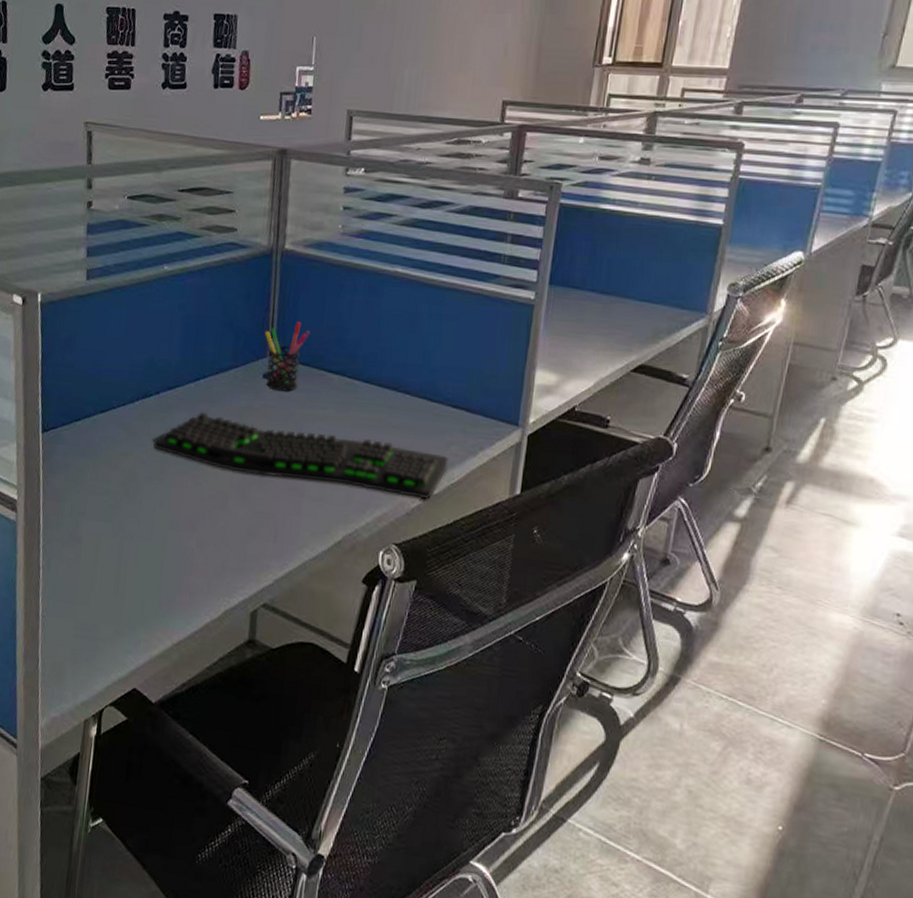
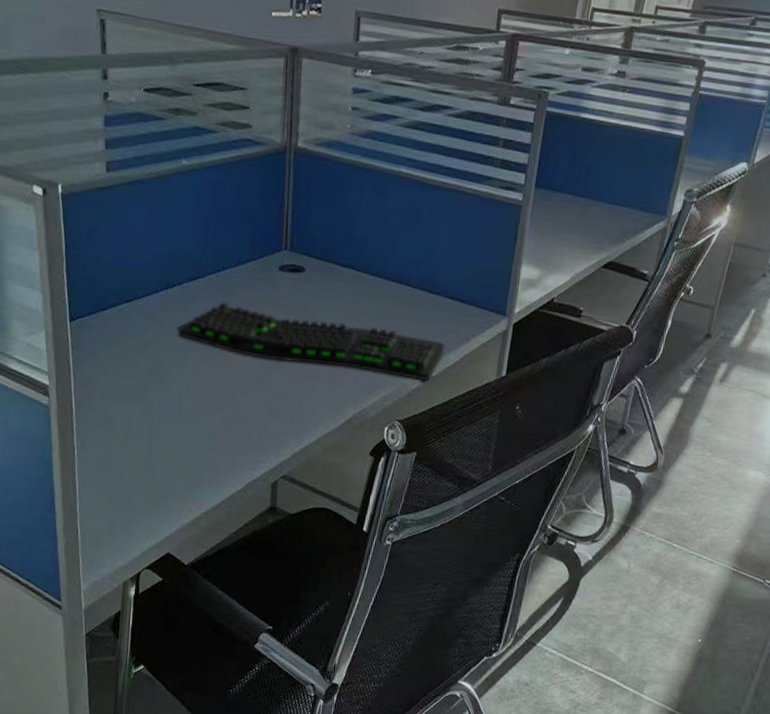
pen holder: present [265,322,310,391] -> none [280,218,322,283]

